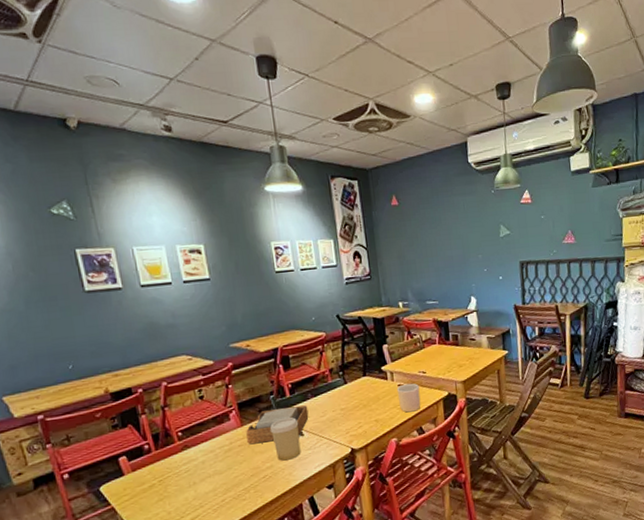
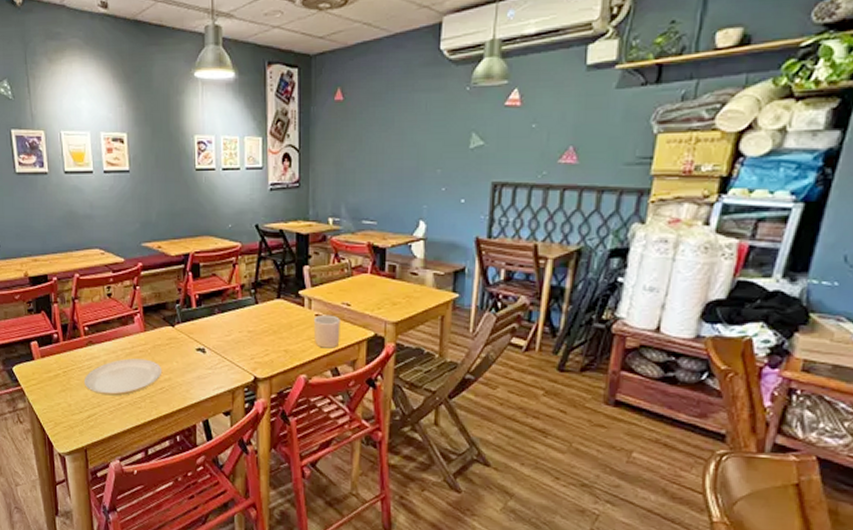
plate: none [182,452,264,495] -> present [83,358,163,396]
napkin holder: present [246,405,309,445] -> none [148,318,213,353]
cup: present [269,417,301,461] -> none [172,330,202,376]

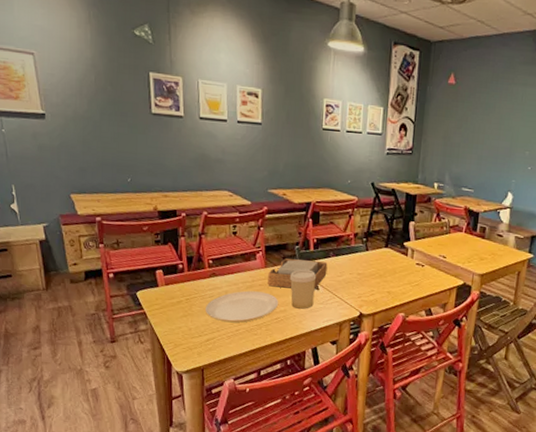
napkin holder: none [148,318,213,353] -> present [268,258,328,290]
cup: none [172,330,202,376] -> present [289,269,317,309]
mug: present [313,314,340,348] -> none [413,264,437,293]

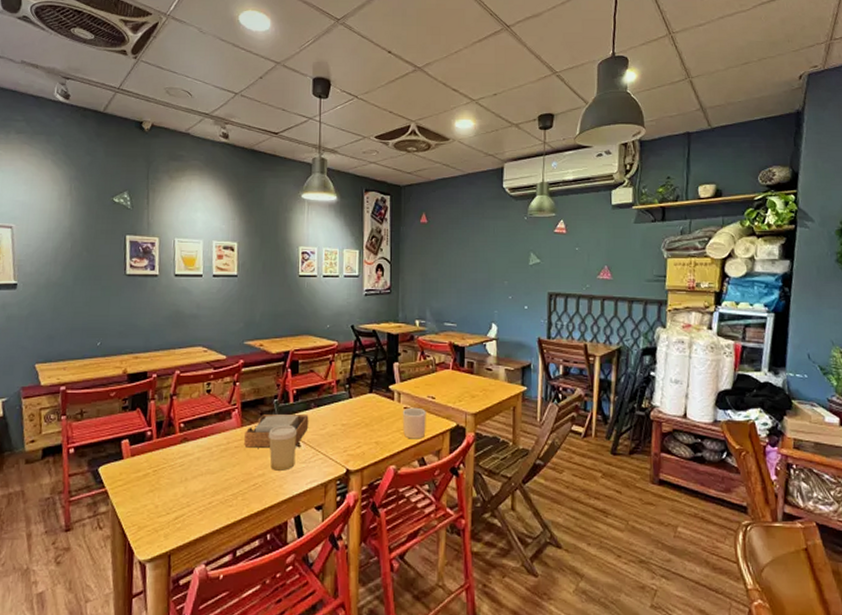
plate: present [205,290,279,323] -> none [174,455,257,494]
mug: none [413,264,437,293] -> present [402,407,426,439]

